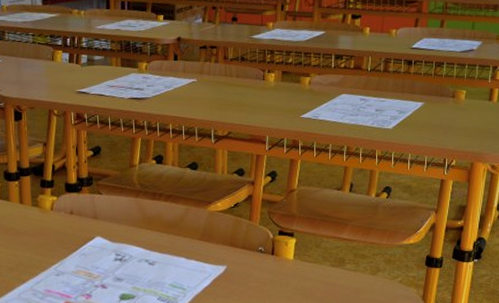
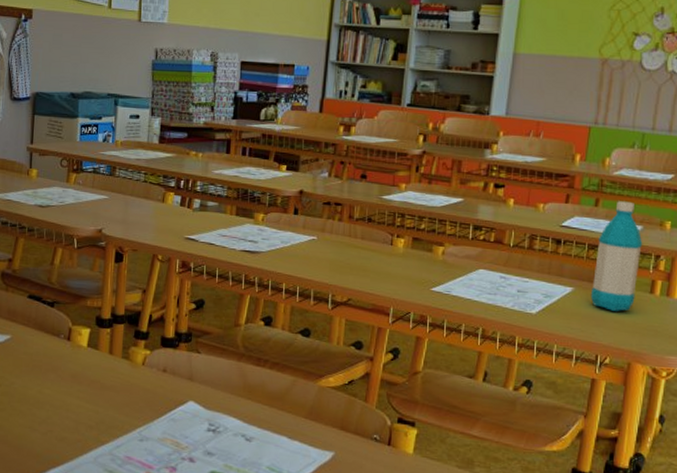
water bottle: none [438,20,482,119] -> present [590,201,643,311]

